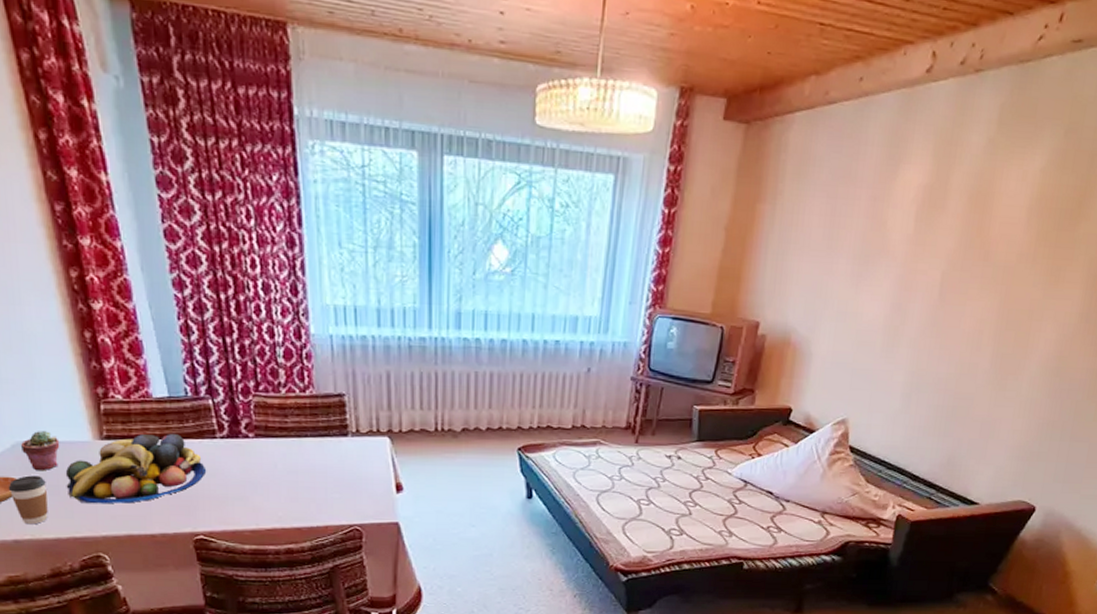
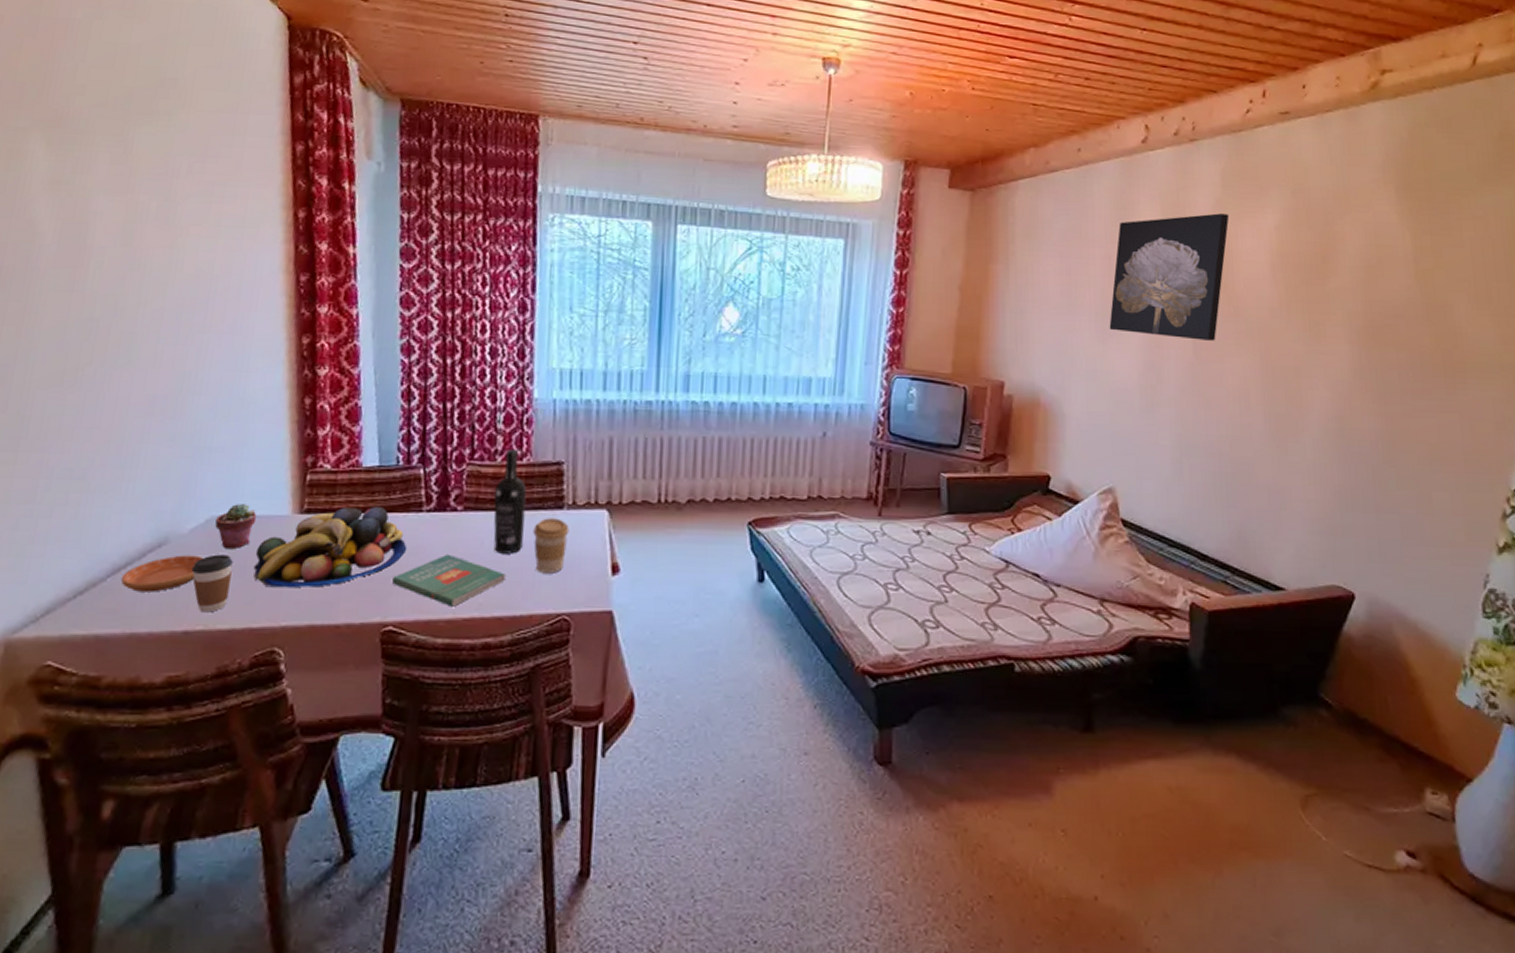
book: none [197,475,300,519] -> present [392,554,506,607]
wine bottle: none [281,382,313,475] -> present [493,450,527,554]
coffee cup: none [322,444,355,492] -> present [533,518,570,574]
wall art: none [864,153,999,285] -> present [1109,213,1230,341]

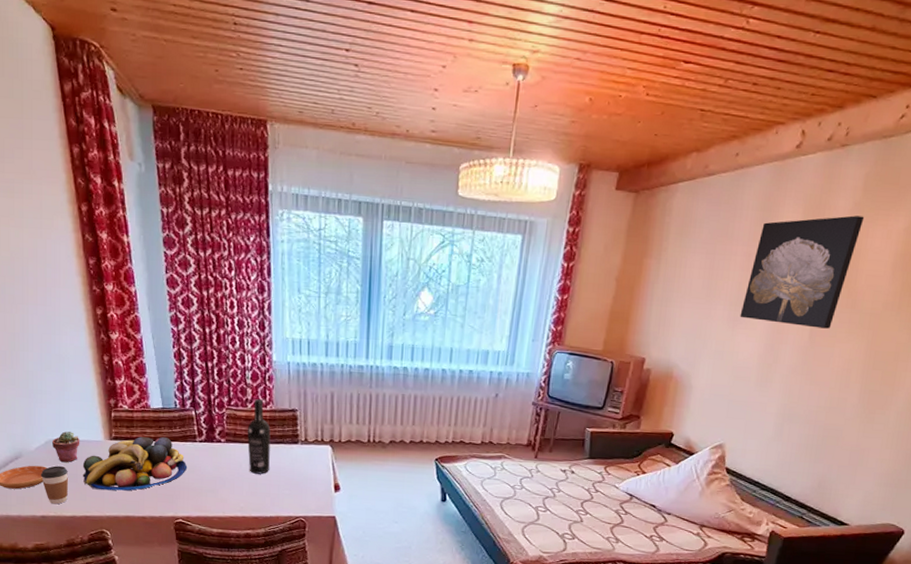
book: present [392,554,506,607] -> none [179,472,258,509]
coffee cup: present [533,518,570,574] -> none [277,450,303,489]

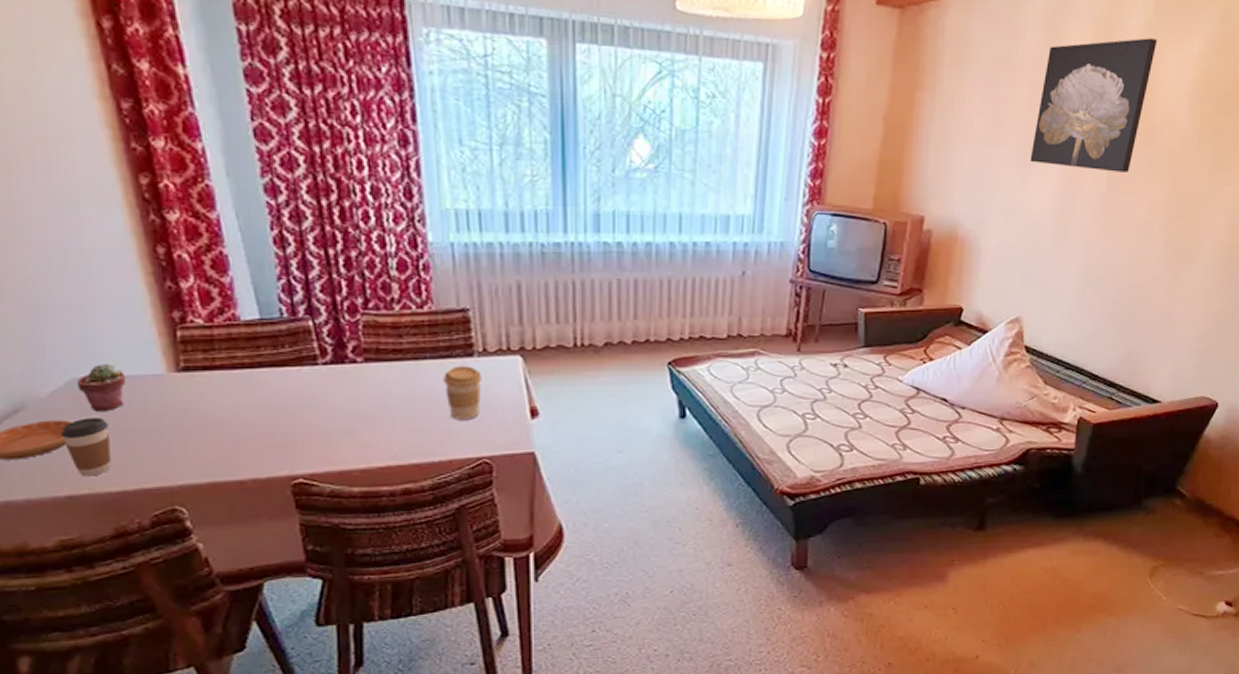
fruit bowl: present [82,436,187,491] -> none [133,360,305,448]
wine bottle: present [247,399,271,474] -> none [395,298,433,403]
coffee cup: none [277,450,303,489] -> present [443,366,482,420]

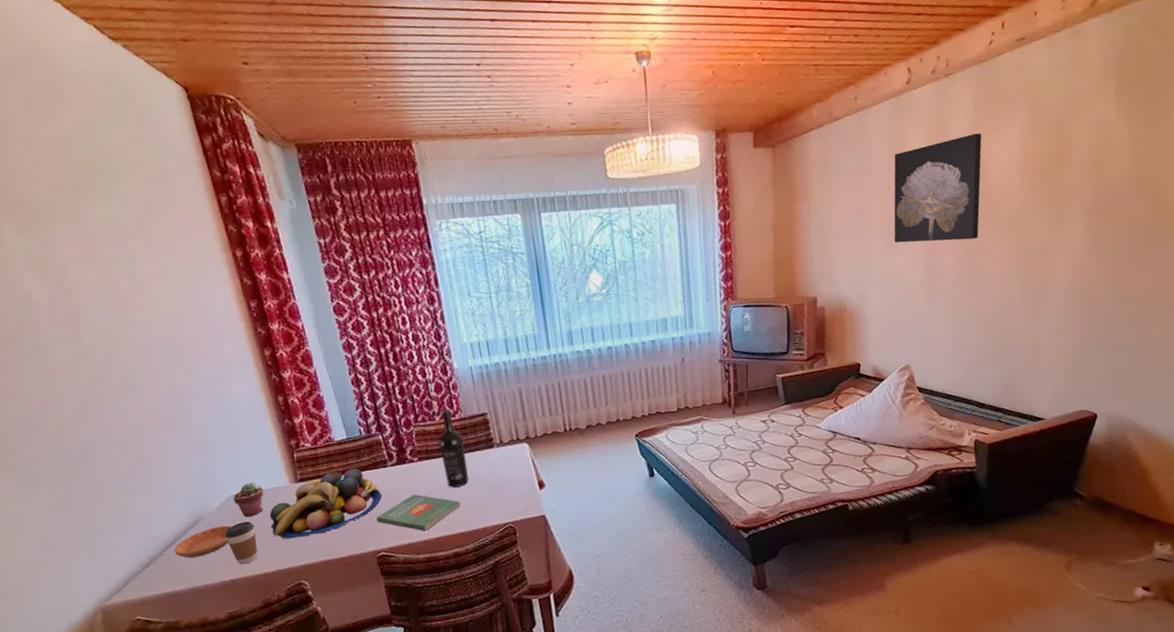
fruit bowl: none [133,360,305,448] -> present [269,467,382,539]
book: none [295,406,419,457] -> present [376,494,461,531]
wine bottle: none [395,298,433,403] -> present [438,410,469,488]
coffee cup: present [443,366,482,420] -> none [474,455,503,497]

